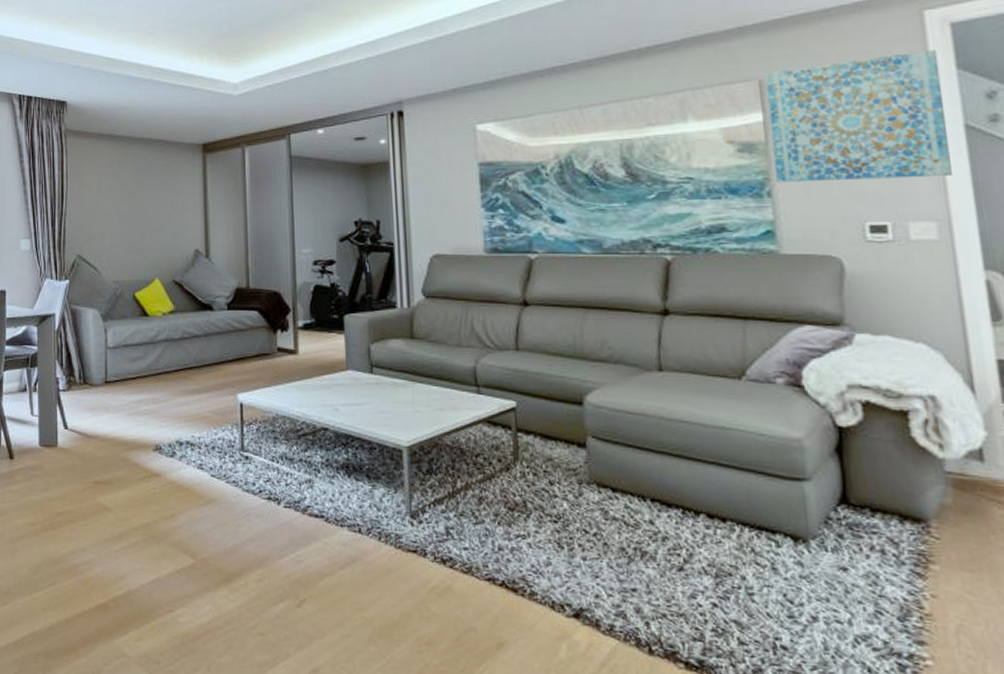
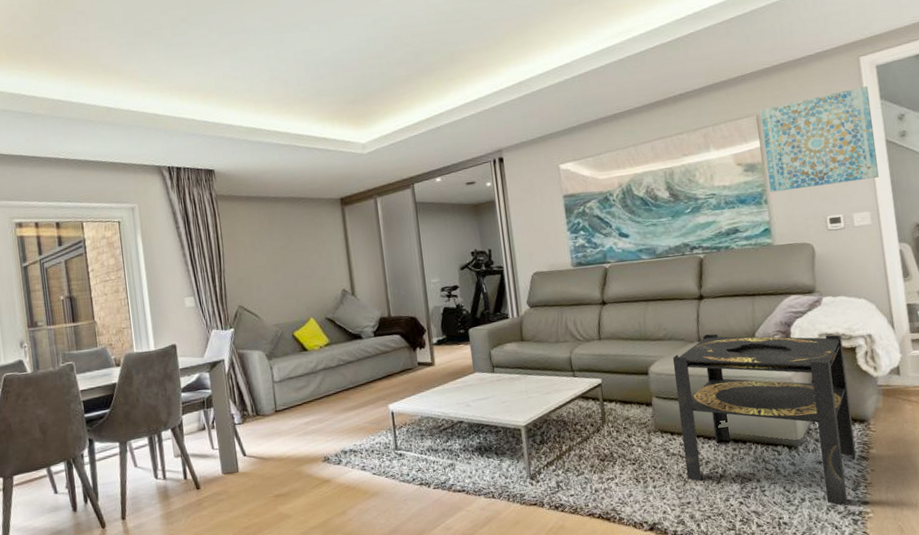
side table: none [619,362,907,640] -> present [672,333,857,506]

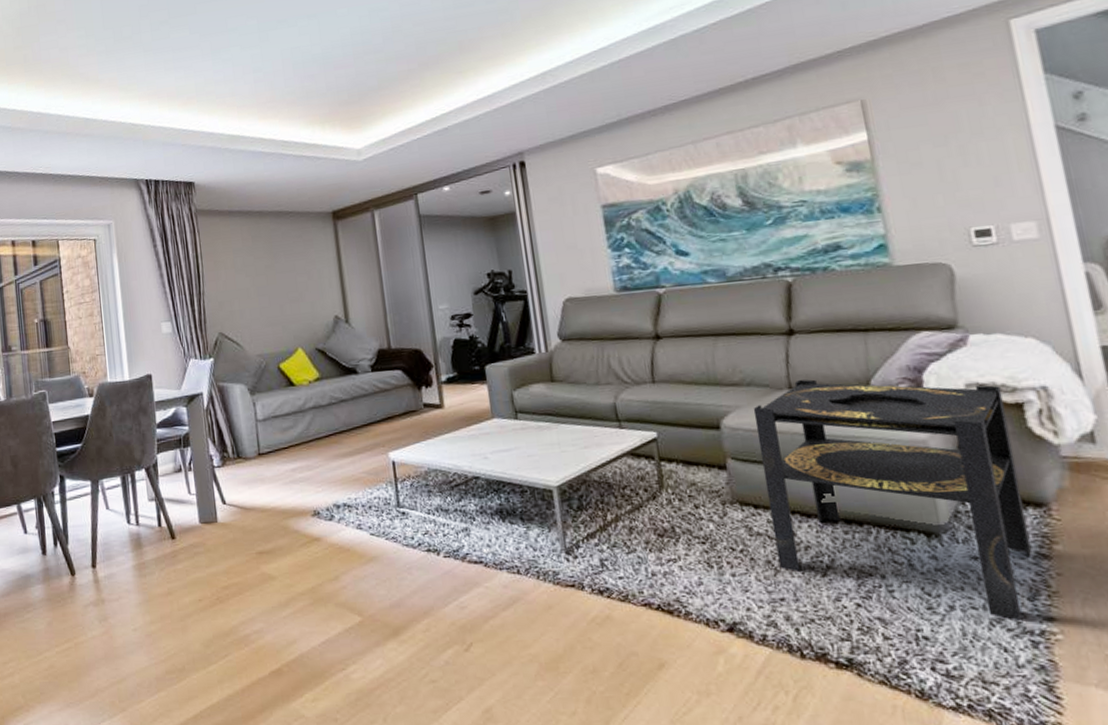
wall art: present [760,86,879,193] -> none [865,57,1047,198]

